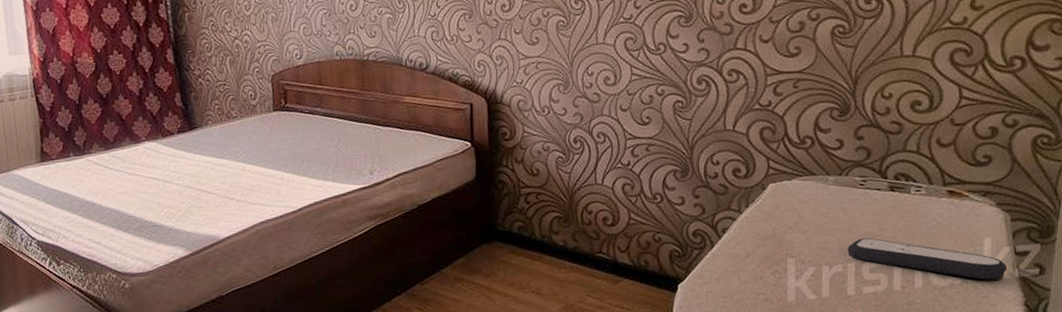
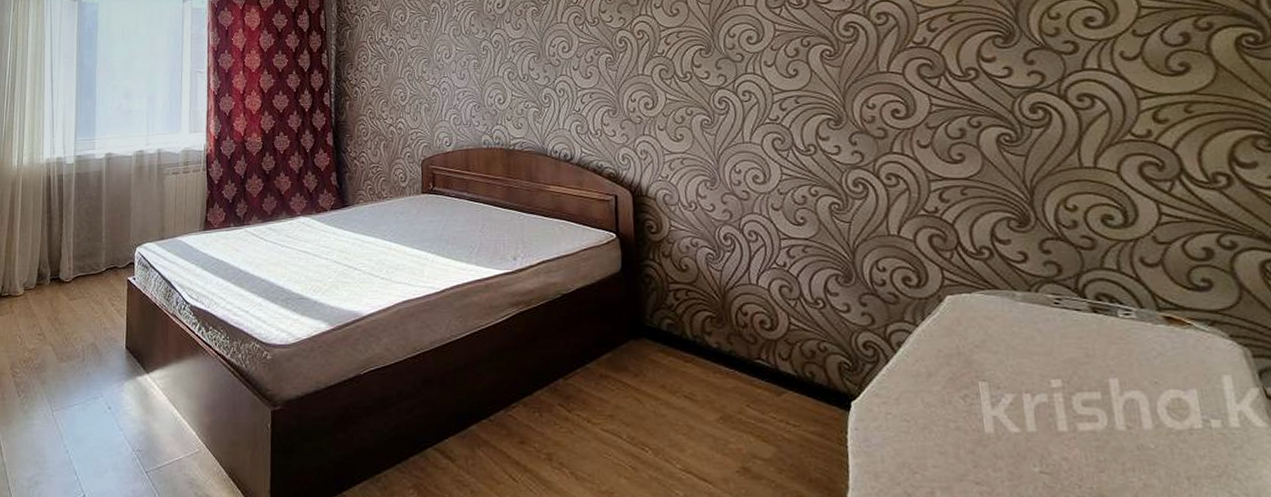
remote control: present [847,237,1008,280] -> none [1050,364,1261,427]

